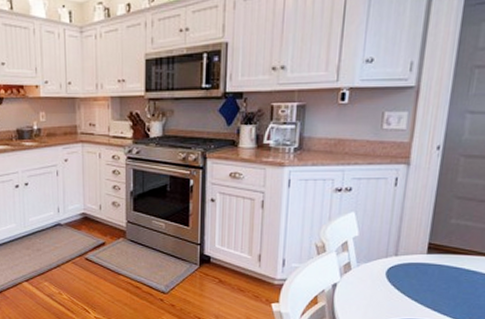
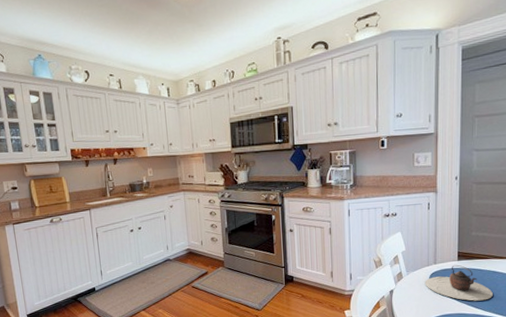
teapot: none [379,259,470,307] -> present [425,264,493,301]

